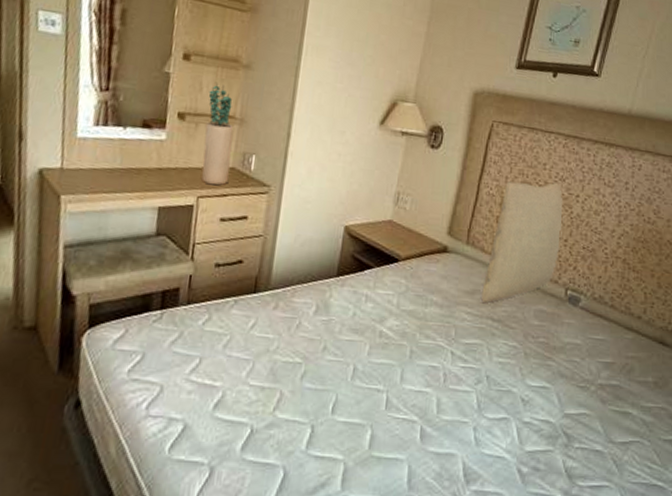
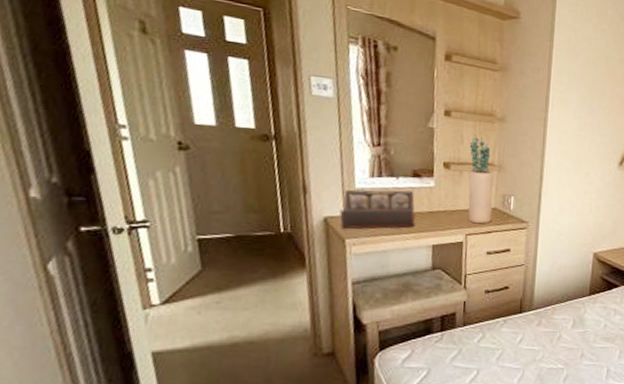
decorative box: none [56,138,142,186] -> present [339,189,415,229]

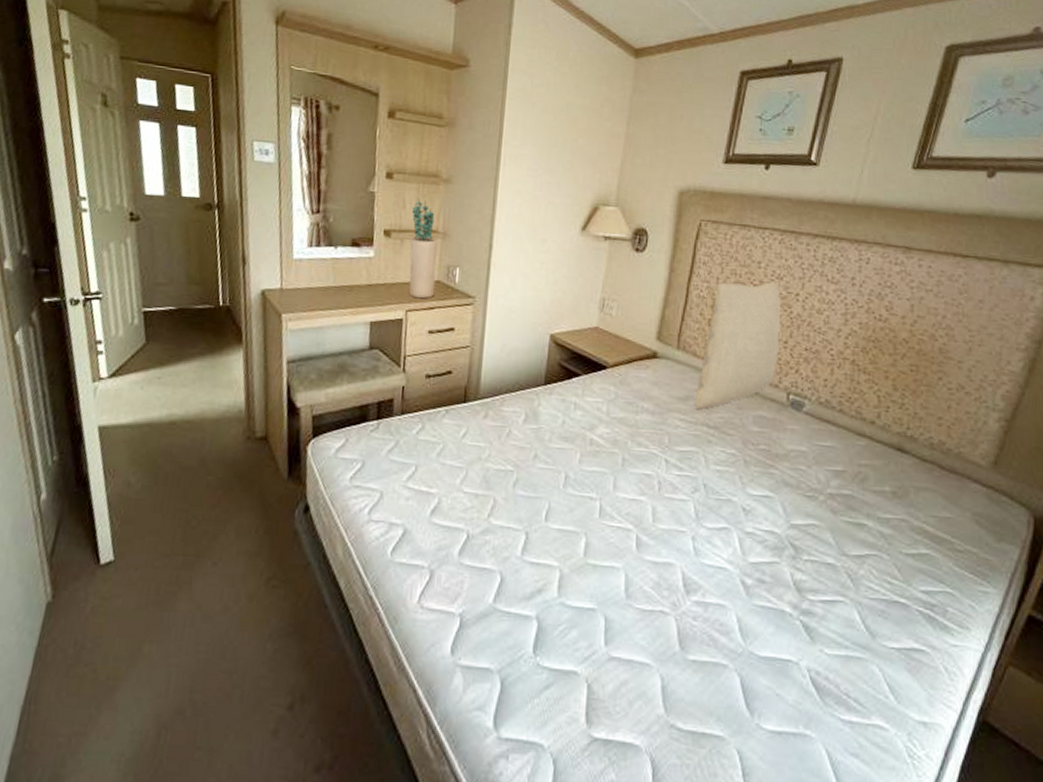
decorative box: present [339,189,415,229] -> none [277,260,353,303]

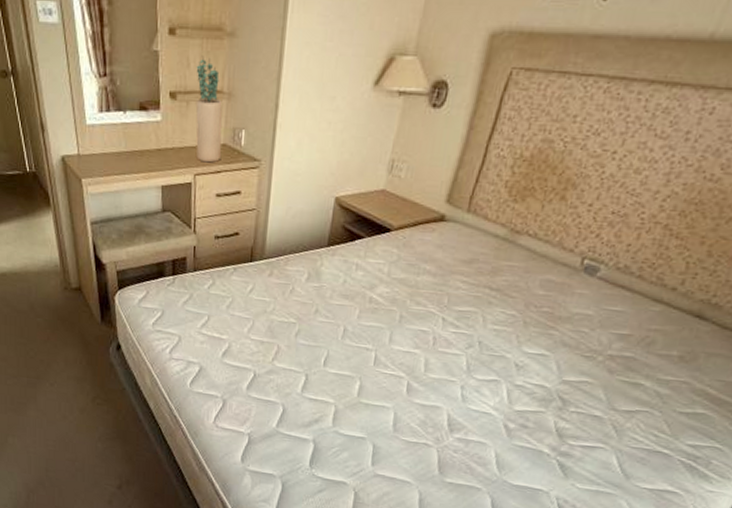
pillow: present [695,279,783,409] -> none [480,135,595,272]

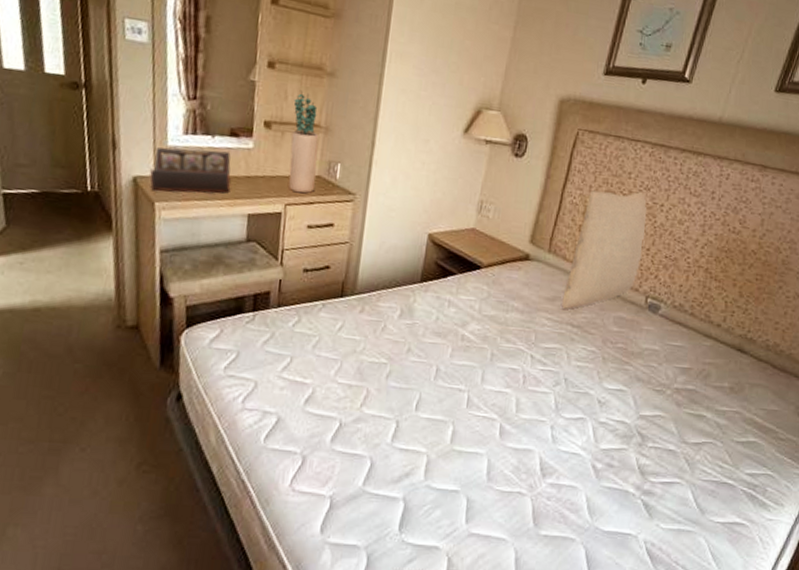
decorative box: none [75,125,144,168] -> present [149,147,231,193]
pillow: none [480,135,595,272] -> present [562,190,648,309]

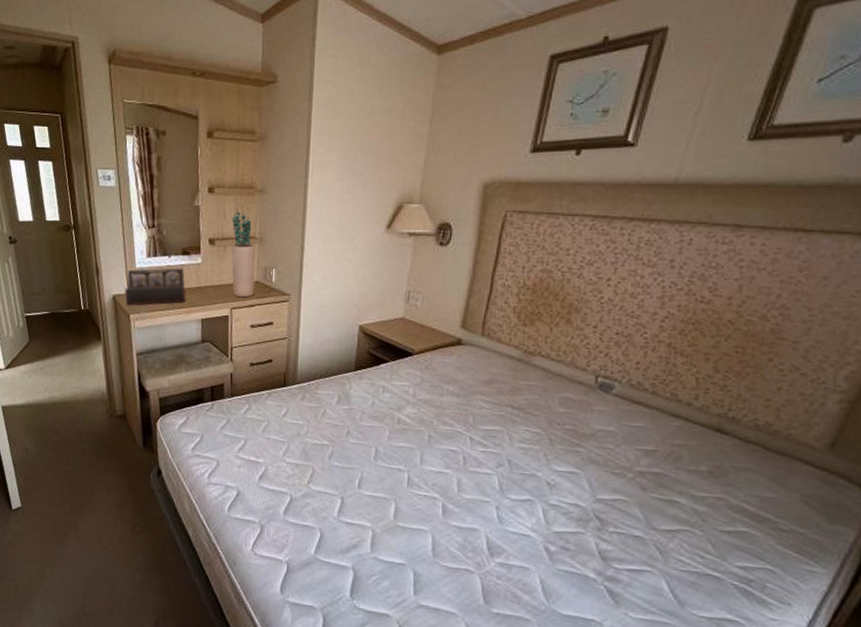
pillow: present [562,190,648,309] -> none [500,265,593,391]

